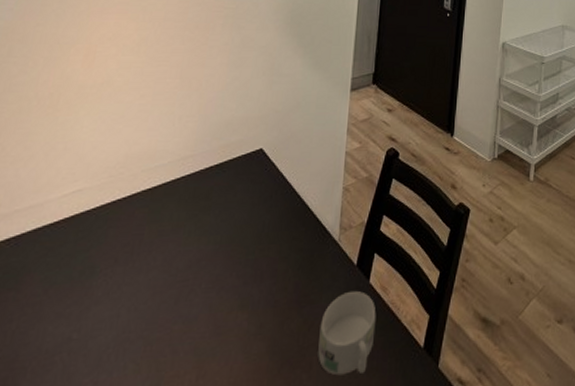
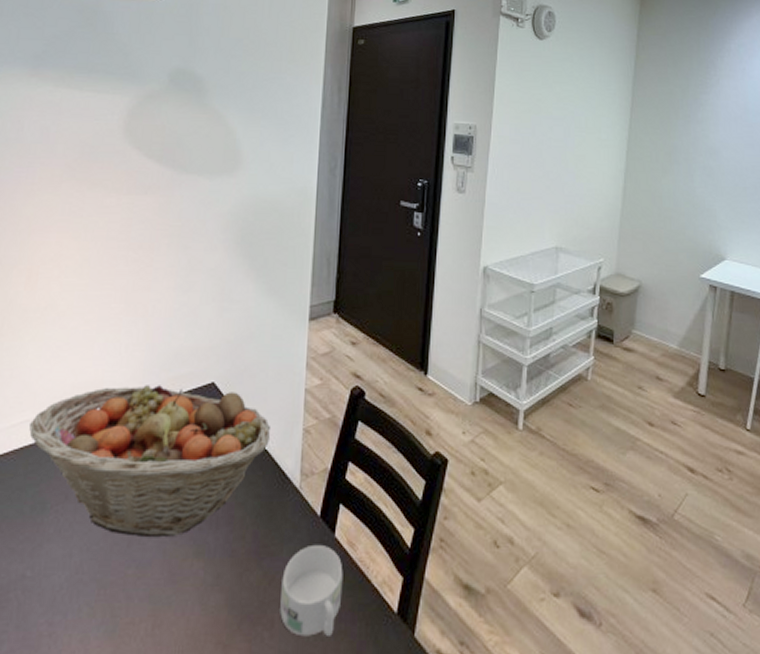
fruit basket: none [81,153,314,295] -> present [29,385,271,538]

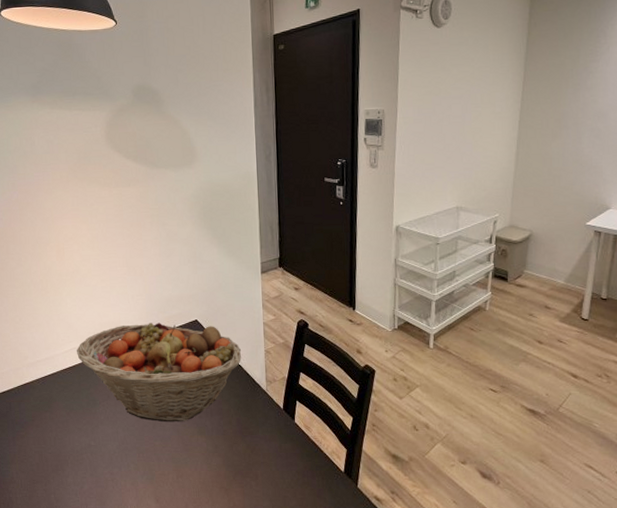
mug: present [280,544,343,637] -> none [260,427,304,485]

